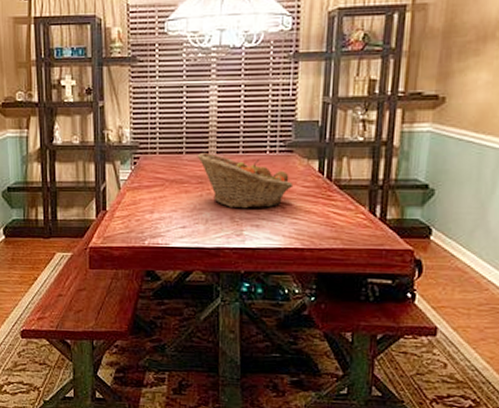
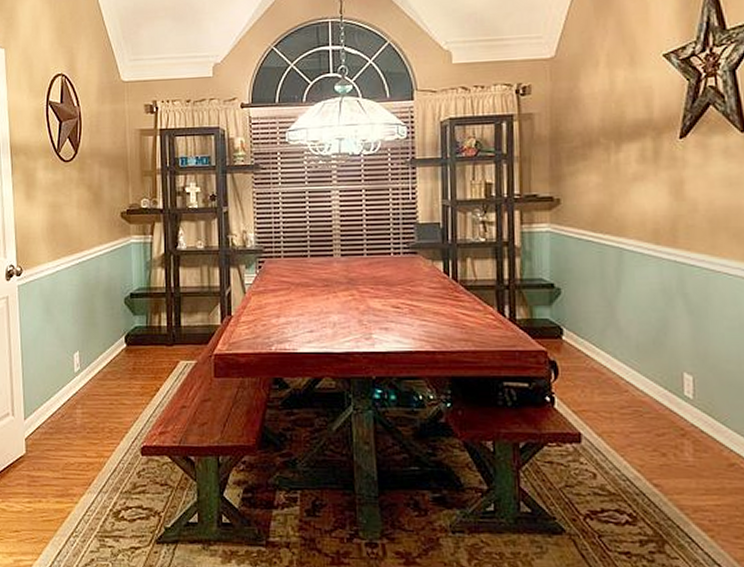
fruit basket: present [197,153,294,209] -> none [321,256,420,312]

